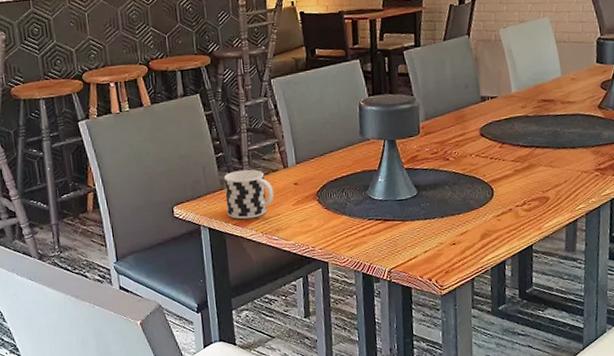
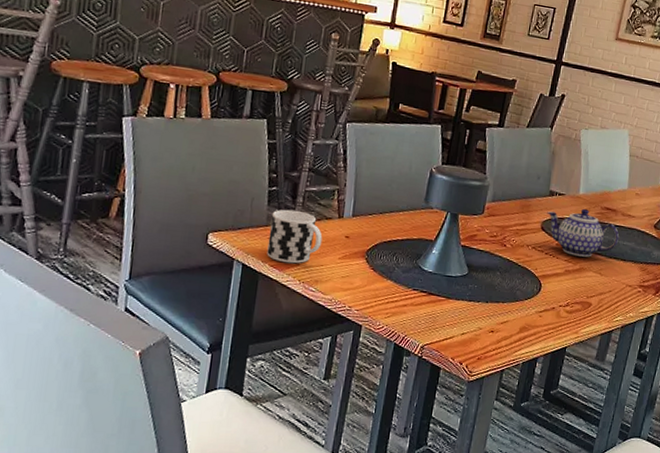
teapot: none [482,105,564,155] -> present [547,208,619,257]

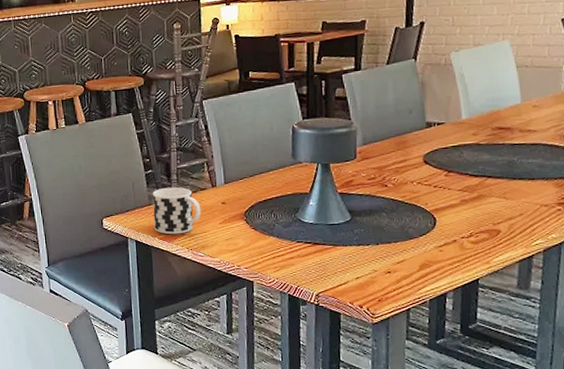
teapot: present [547,208,619,257] -> none [427,133,521,184]

